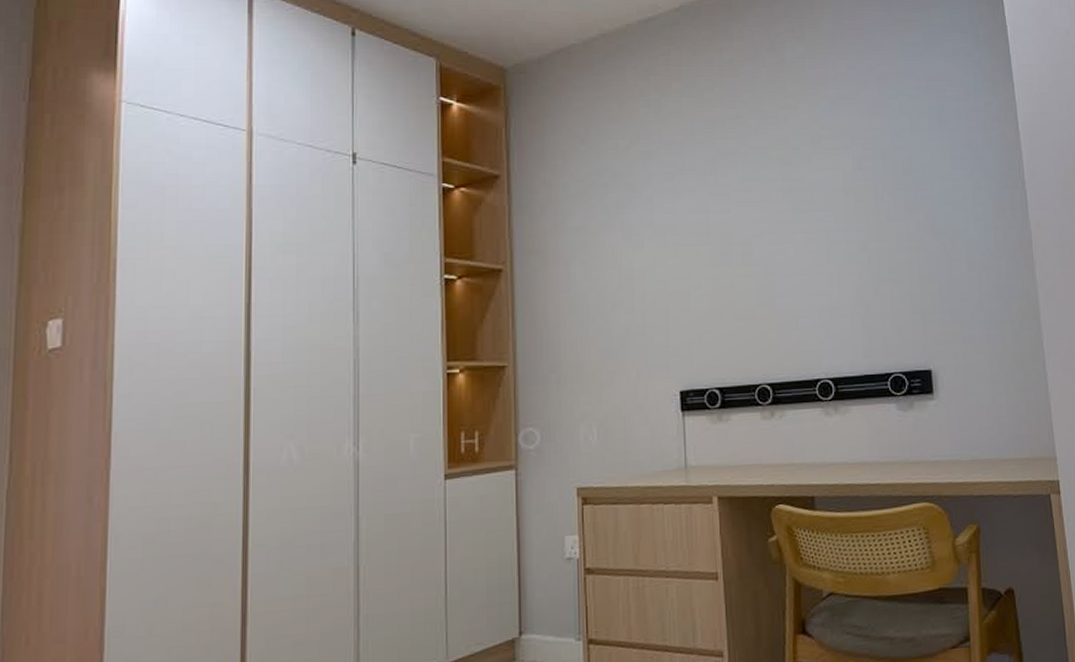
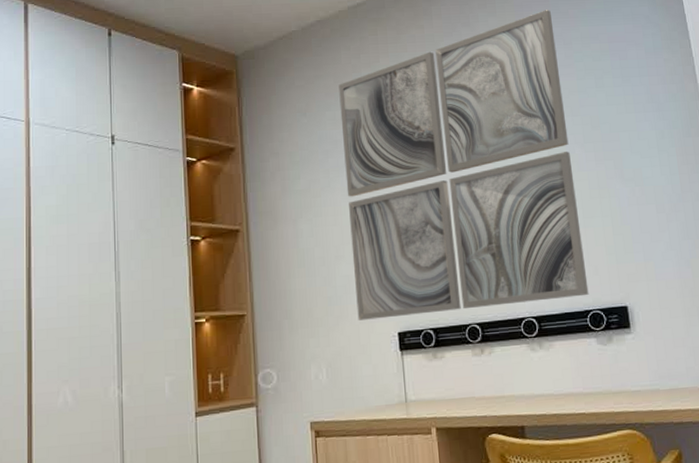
wall art: none [623,39,891,377] -> present [338,10,589,321]

